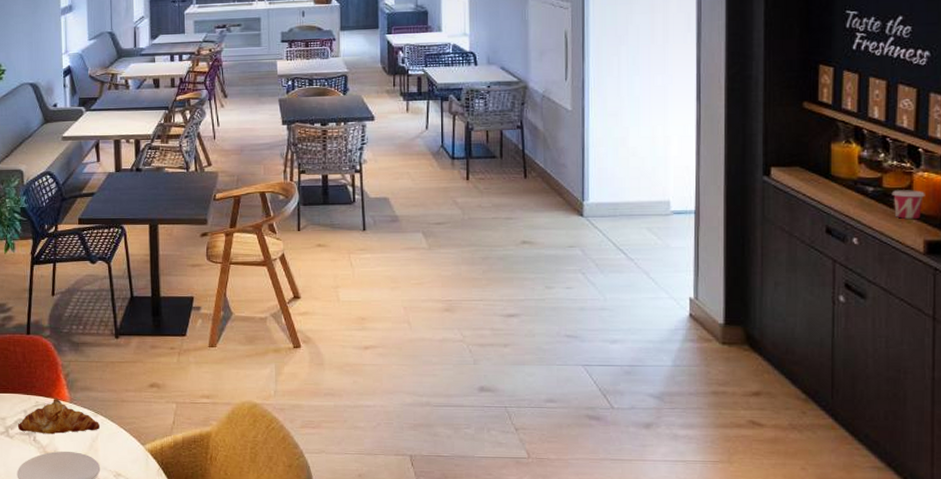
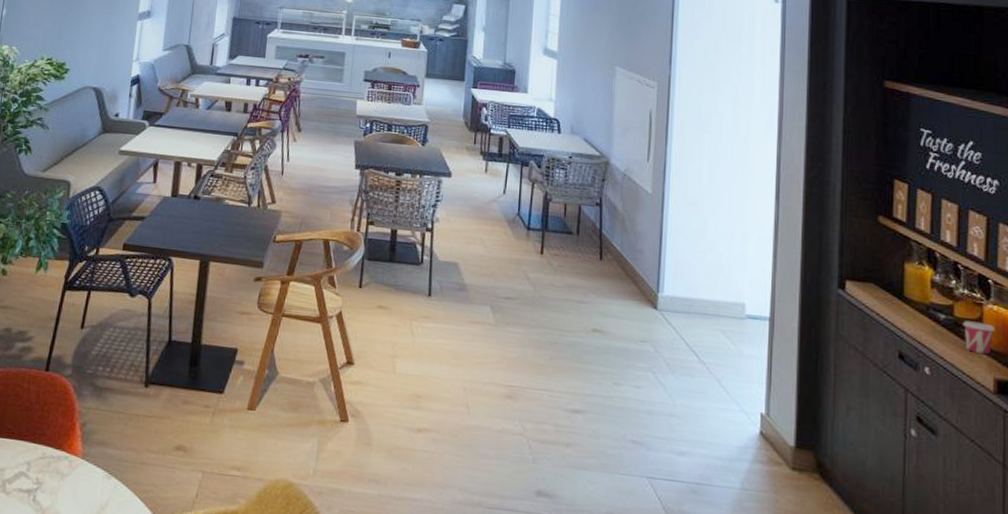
croissant: present [17,398,101,435] -> none [16,450,113,496]

